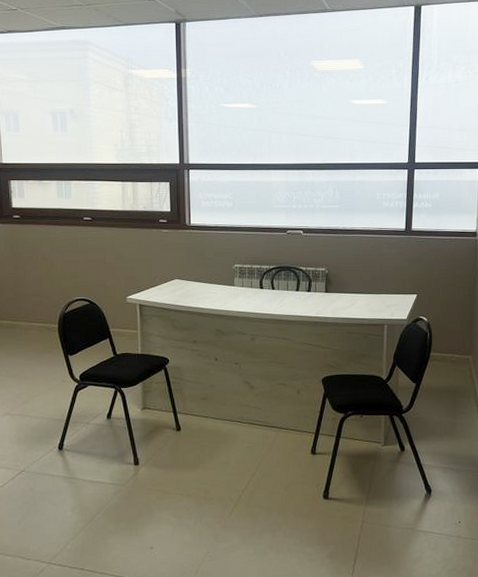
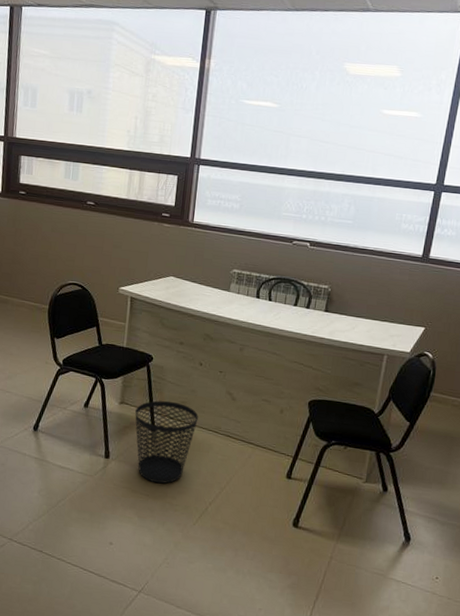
wastebasket: none [159,399,220,481] -> present [135,400,198,484]

